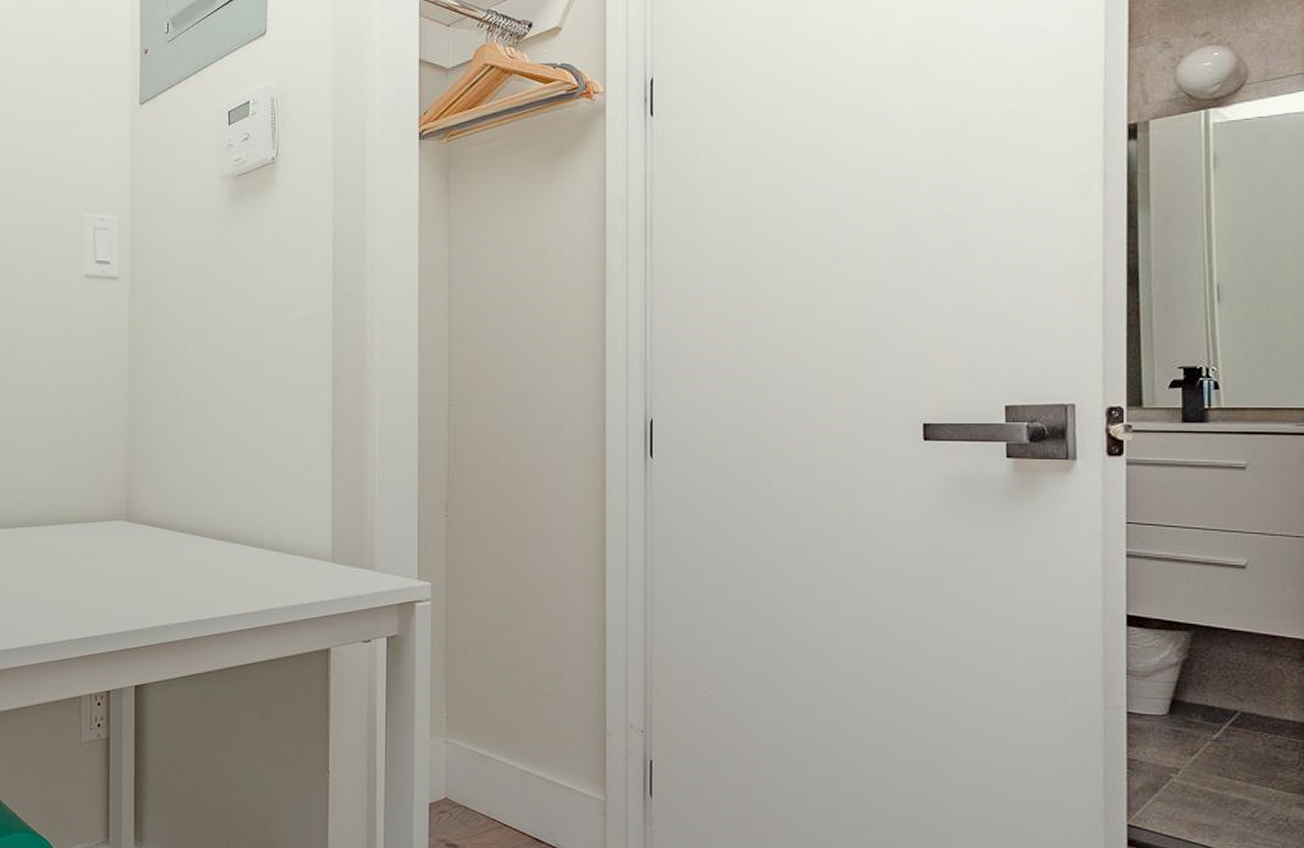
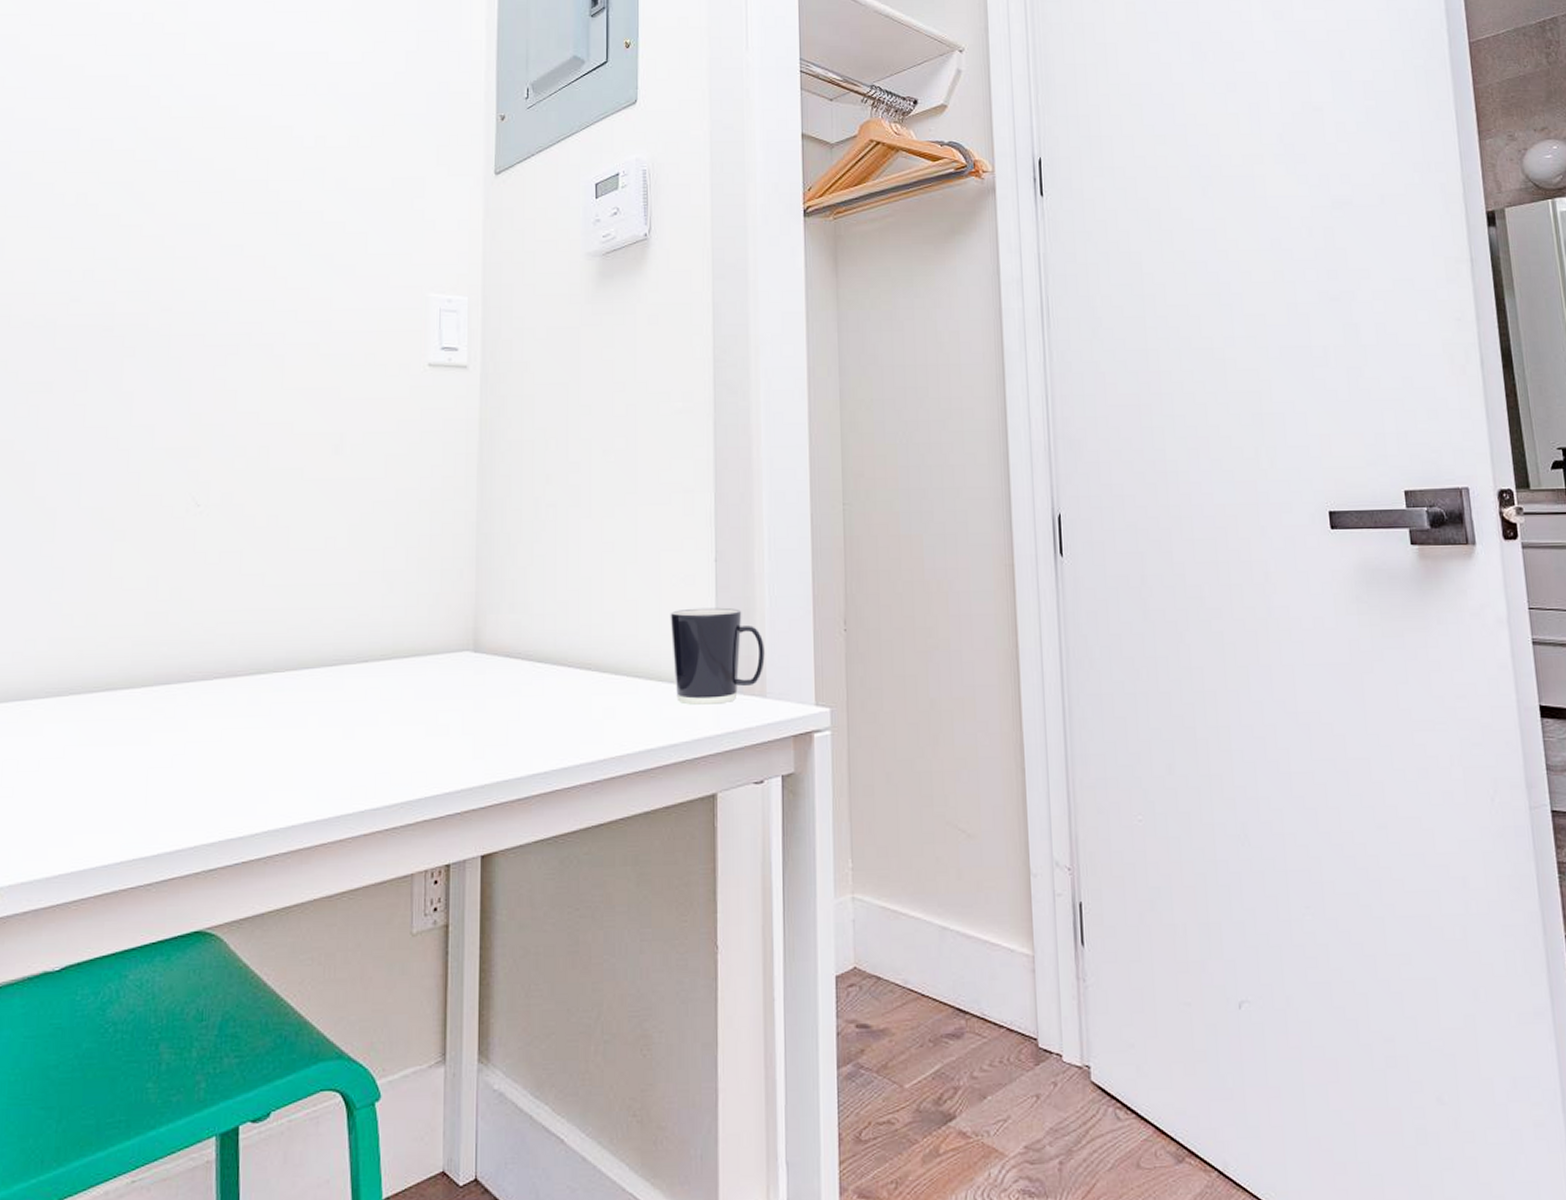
mug: none [292,492,374,574] -> present [670,607,765,705]

